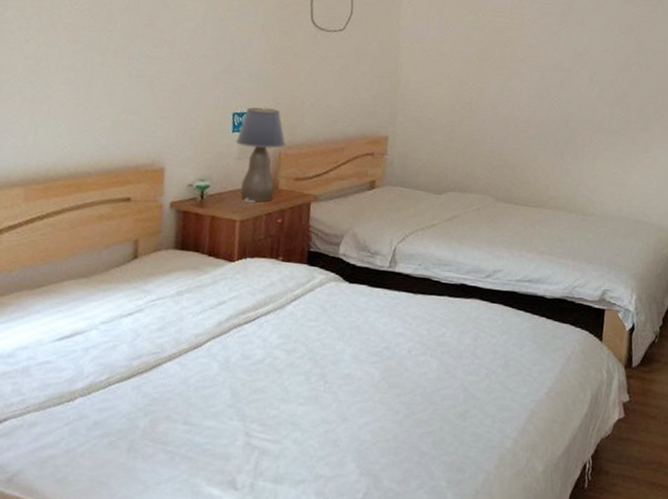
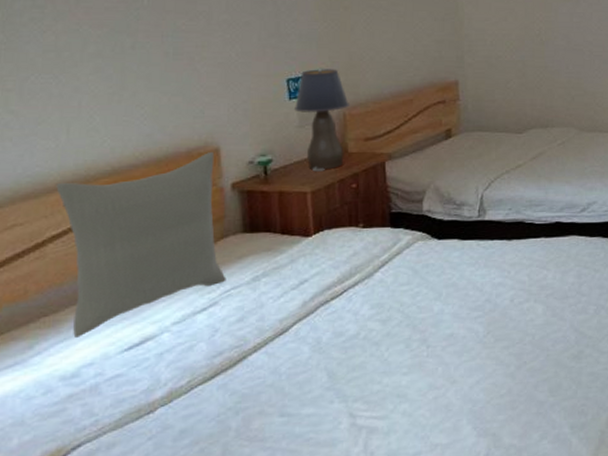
pillow: none [14,169,160,322] -> present [56,151,226,338]

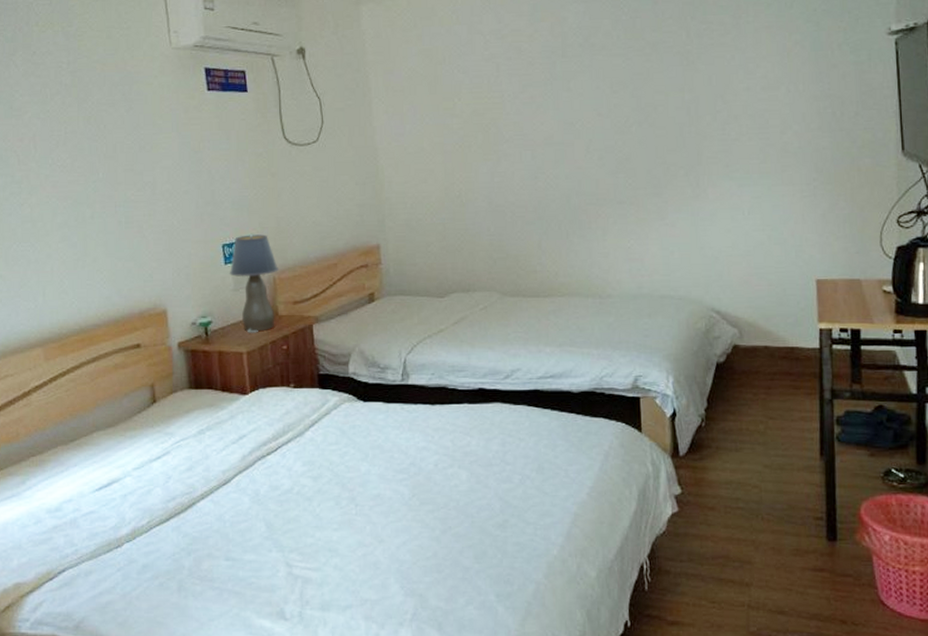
pillow: present [56,151,226,338] -> none [37,312,176,476]

